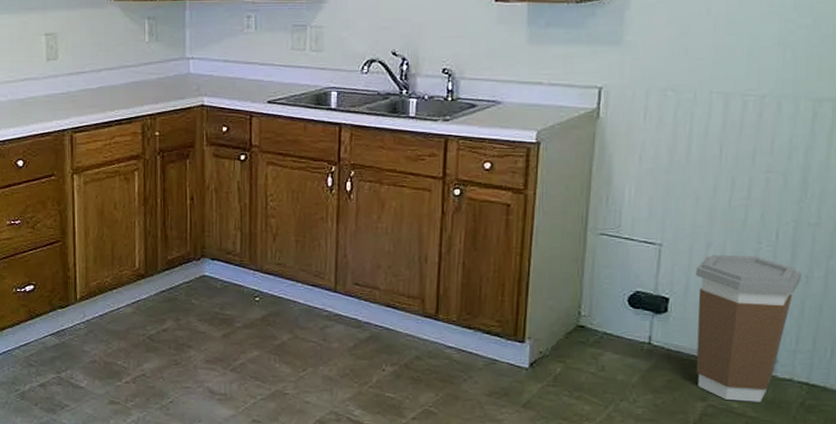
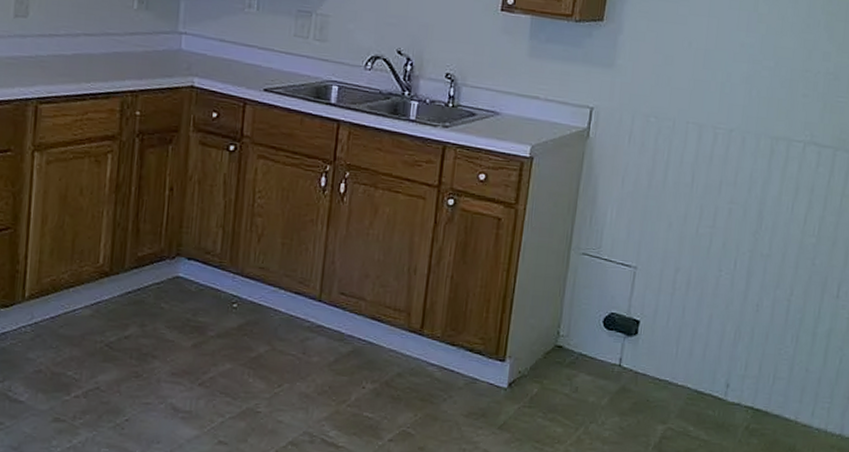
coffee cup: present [695,254,802,402] -> none [658,279,753,426]

